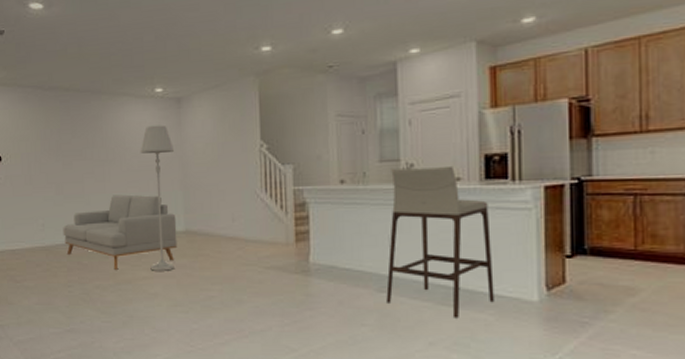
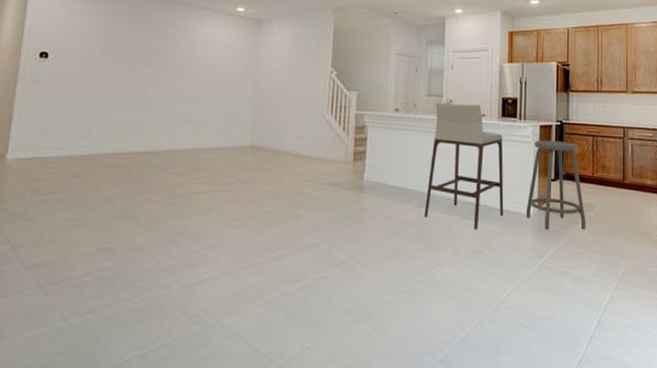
sofa: present [62,194,178,270] -> none [112,105,243,183]
floor lamp: present [140,125,174,271] -> none [209,41,249,185]
bar stool: none [527,204,626,321] -> present [525,140,586,230]

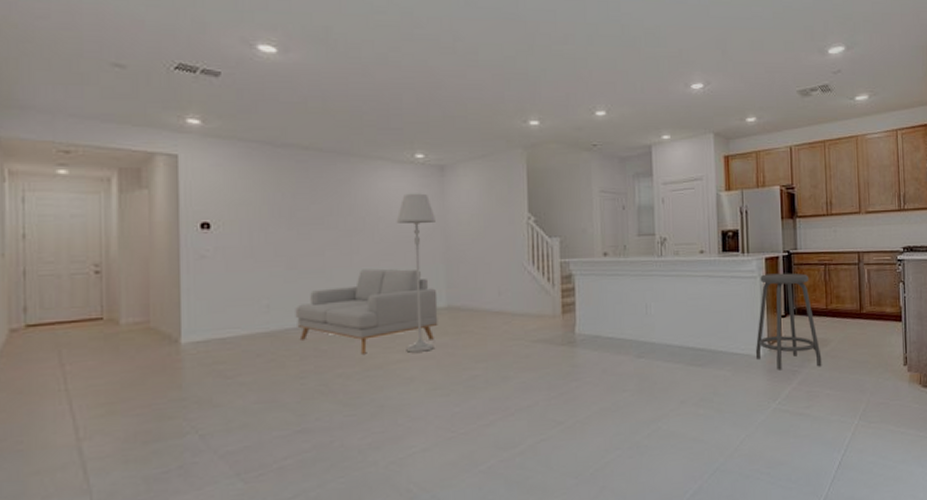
sofa: none [112,105,243,183] -> present [295,268,438,354]
floor lamp: none [209,41,249,185] -> present [396,193,435,353]
bar stool: present [424,102,504,230] -> none [644,240,731,377]

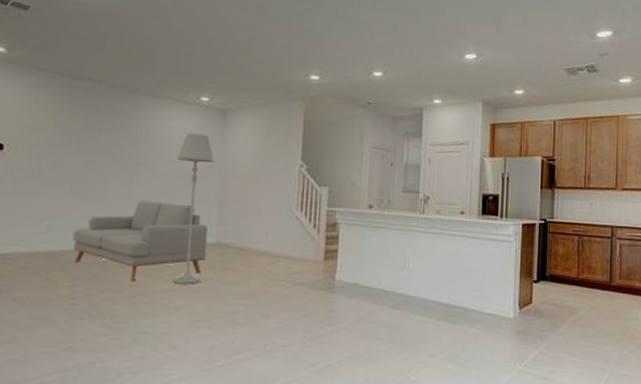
bar stool: present [755,273,822,371] -> none [505,239,570,334]

